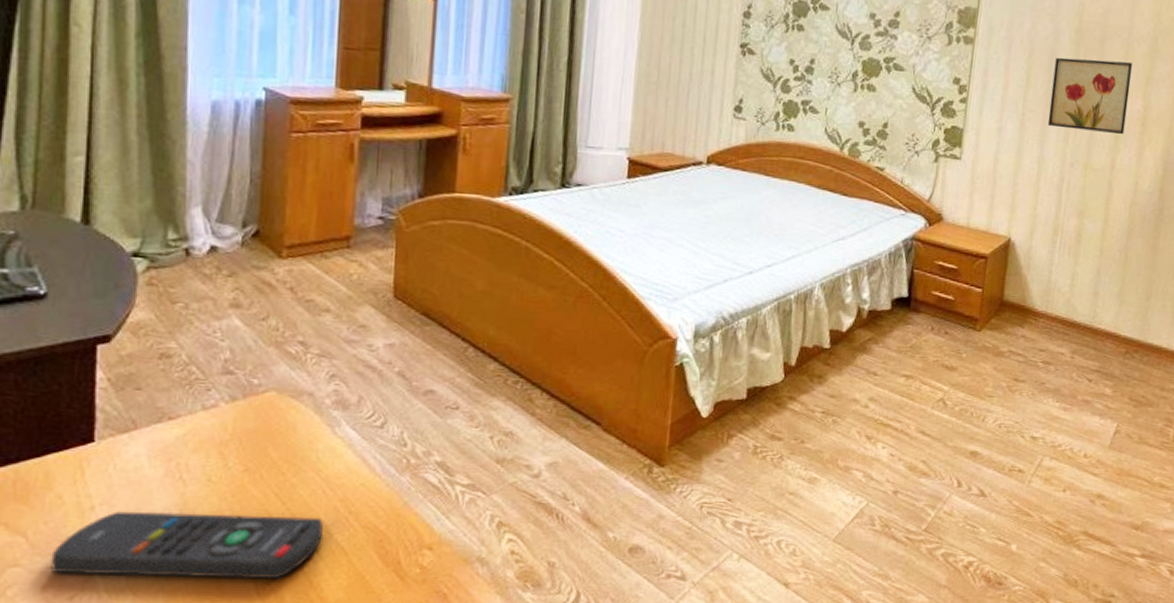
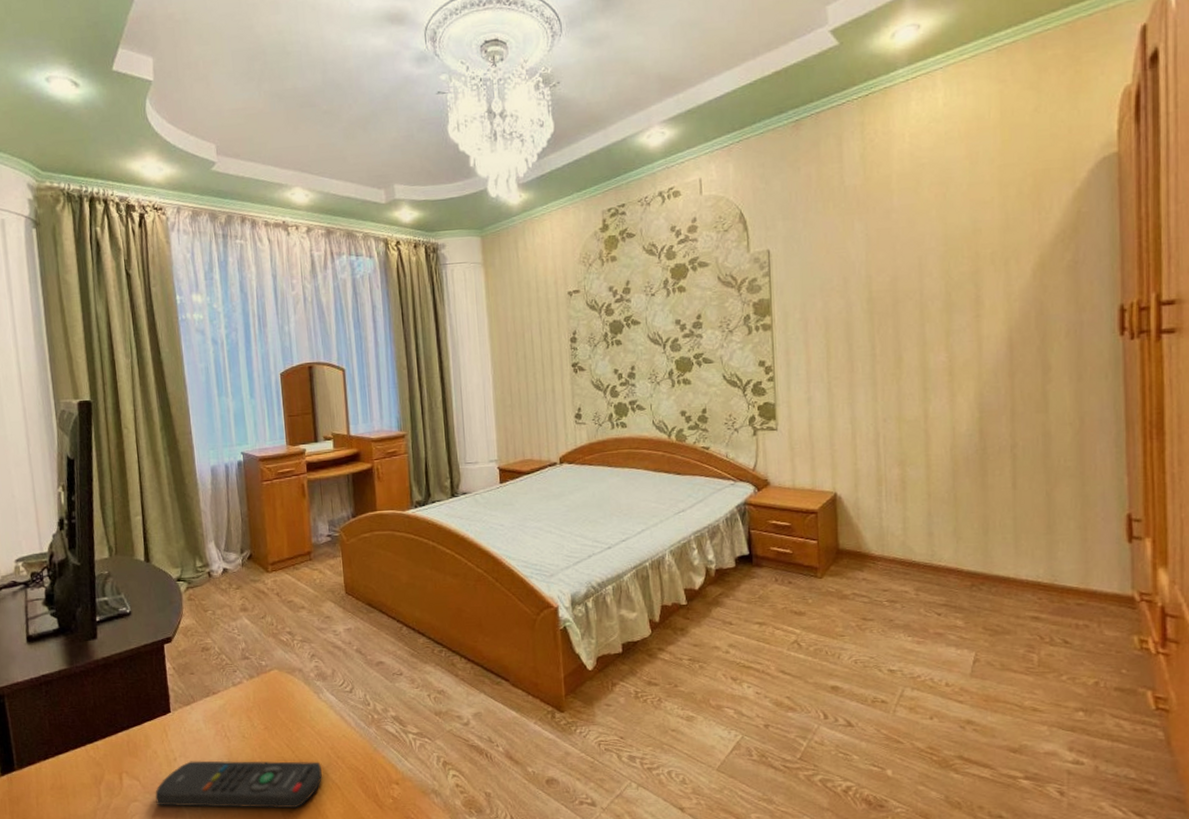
wall art: present [1047,57,1133,135] -> none [852,319,932,390]

